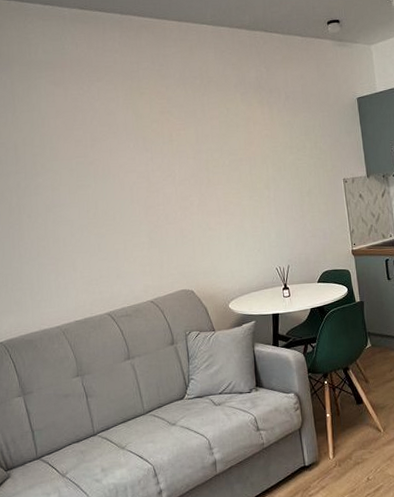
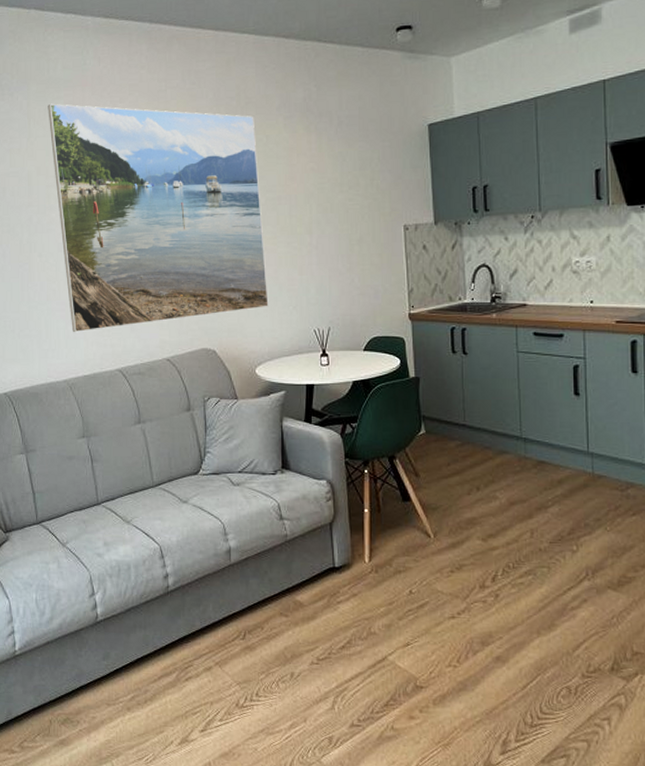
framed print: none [30,82,237,284] -> present [48,103,269,333]

